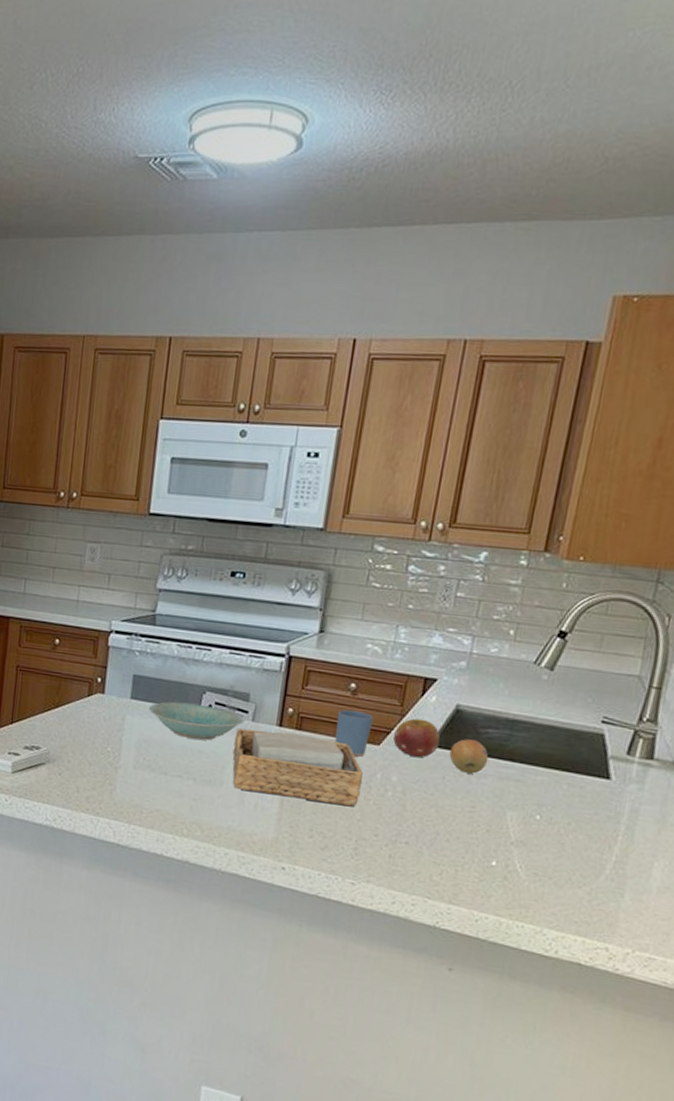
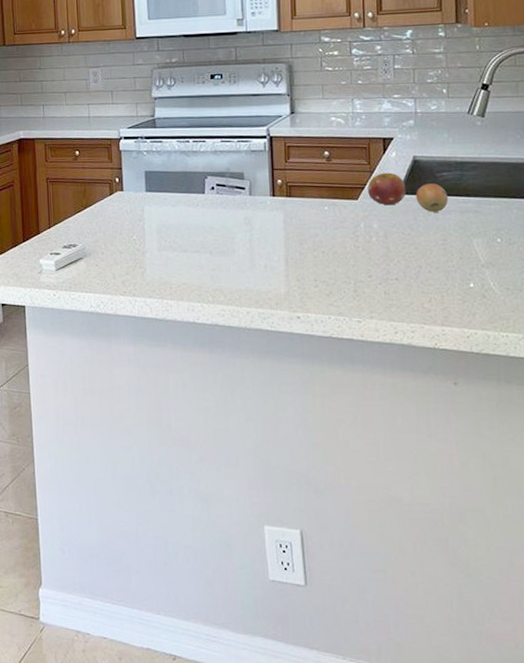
bowl: present [148,701,244,741] -> none [162,188,243,218]
napkin holder: present [232,728,363,807] -> none [237,201,350,256]
mug: present [335,709,374,757] -> none [318,173,349,212]

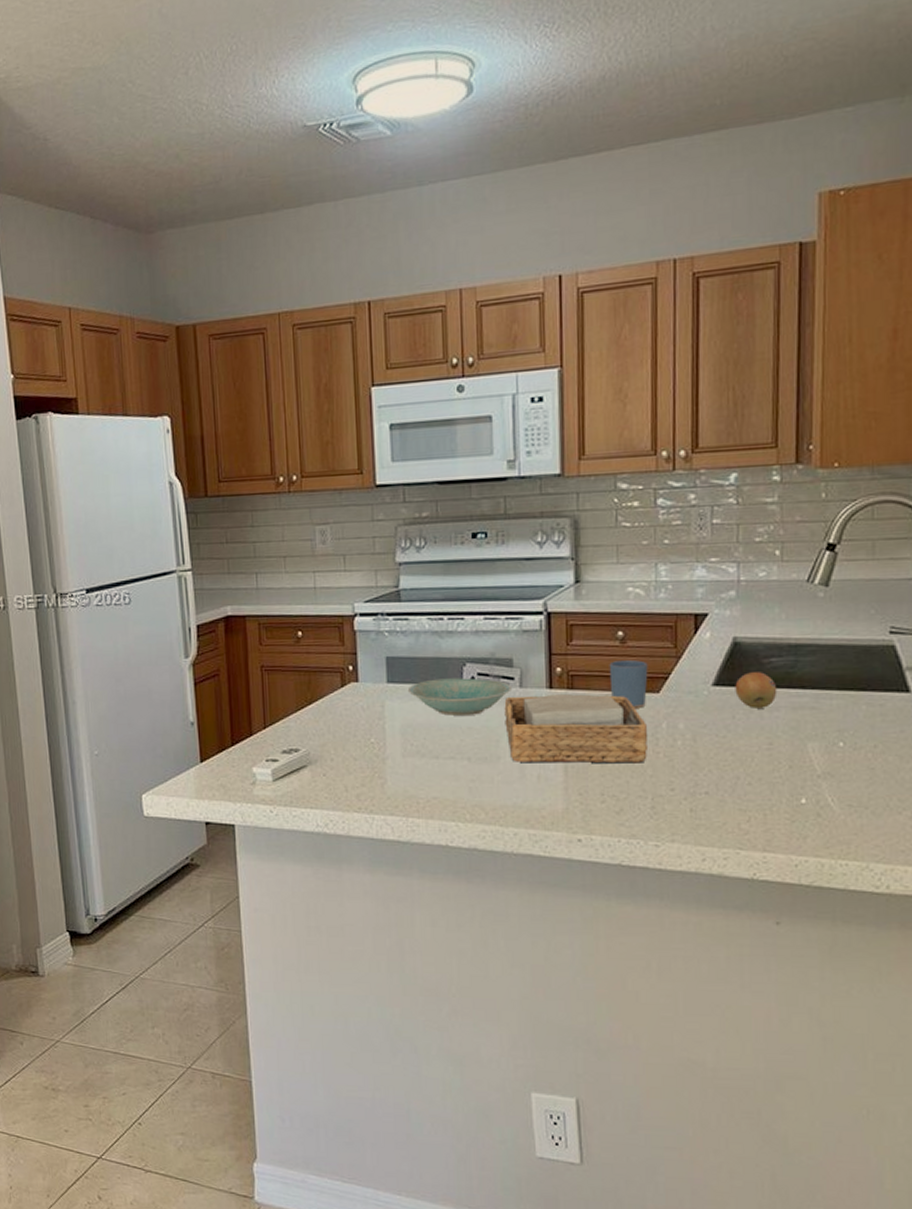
bowl: none [162,188,243,218] -> present [407,678,511,716]
napkin holder: none [237,201,350,256] -> present [504,694,648,764]
mug: none [318,173,349,212] -> present [609,659,648,708]
fruit: present [368,172,407,206] -> none [673,658,723,700]

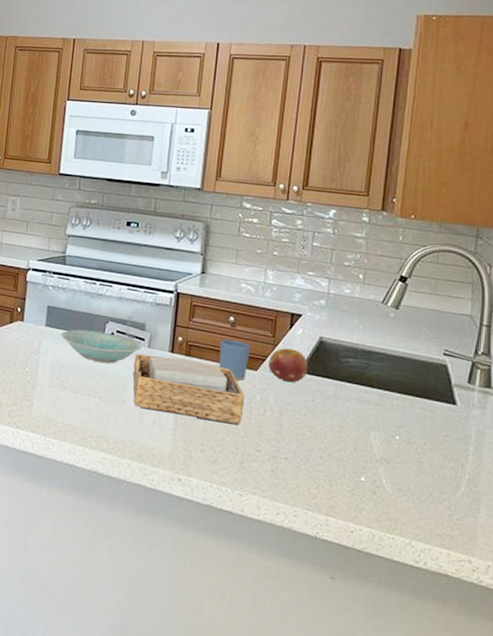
fruit: none [673,658,723,700] -> present [268,348,309,383]
fruit: present [735,672,777,708] -> none [317,366,351,398]

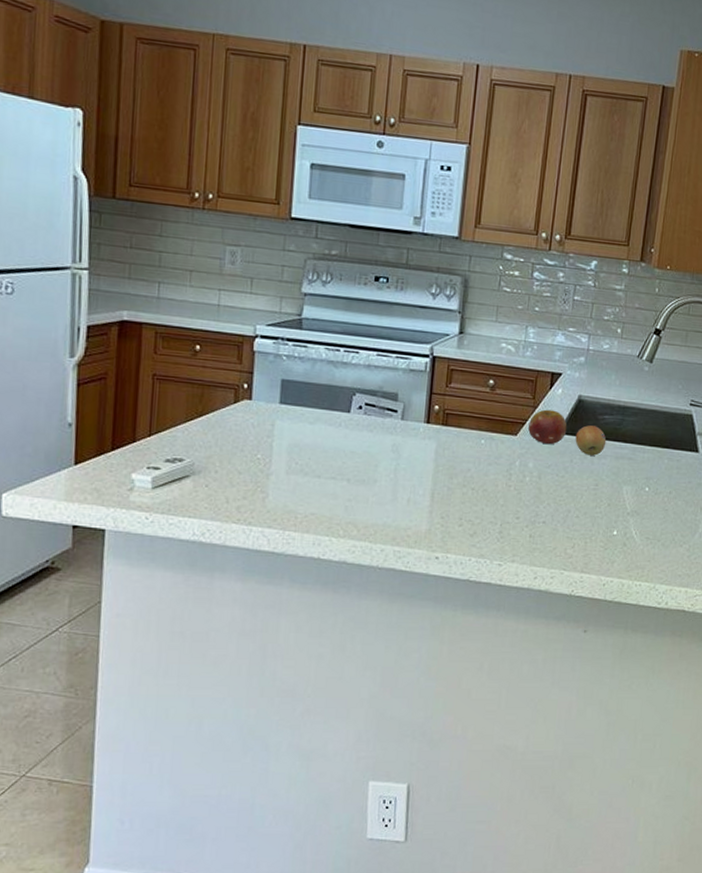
bowl: present [60,329,142,364] -> none [298,404,394,441]
napkin holder: present [132,353,245,425] -> none [384,427,504,494]
mug: present [219,339,251,380] -> none [478,404,511,447]
fruit: none [317,366,351,398] -> present [575,425,607,456]

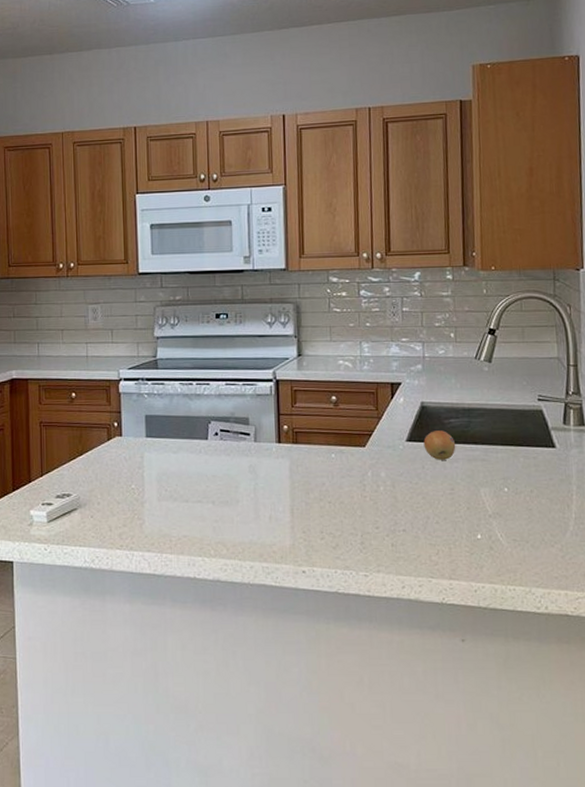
fruit: present [528,409,567,445] -> none [375,419,414,453]

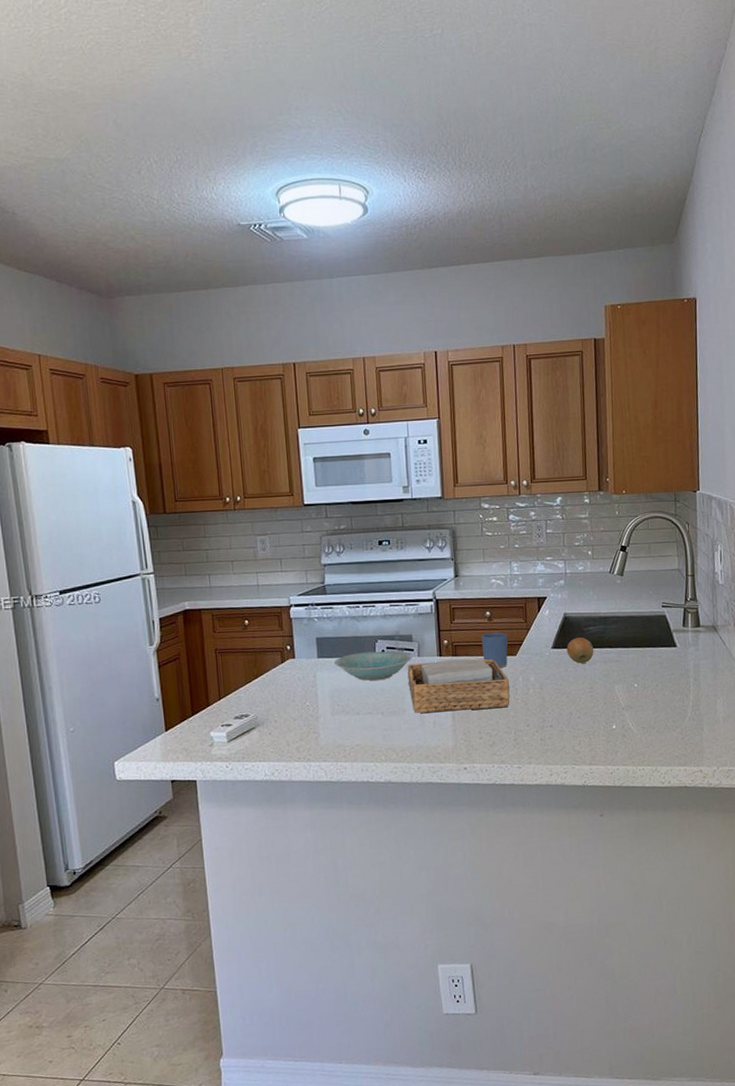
bowl: none [163,433,248,465] -> present [333,651,412,681]
napkin holder: none [242,448,357,506] -> present [407,659,510,713]
mug: none [325,419,356,460] -> present [481,632,508,668]

